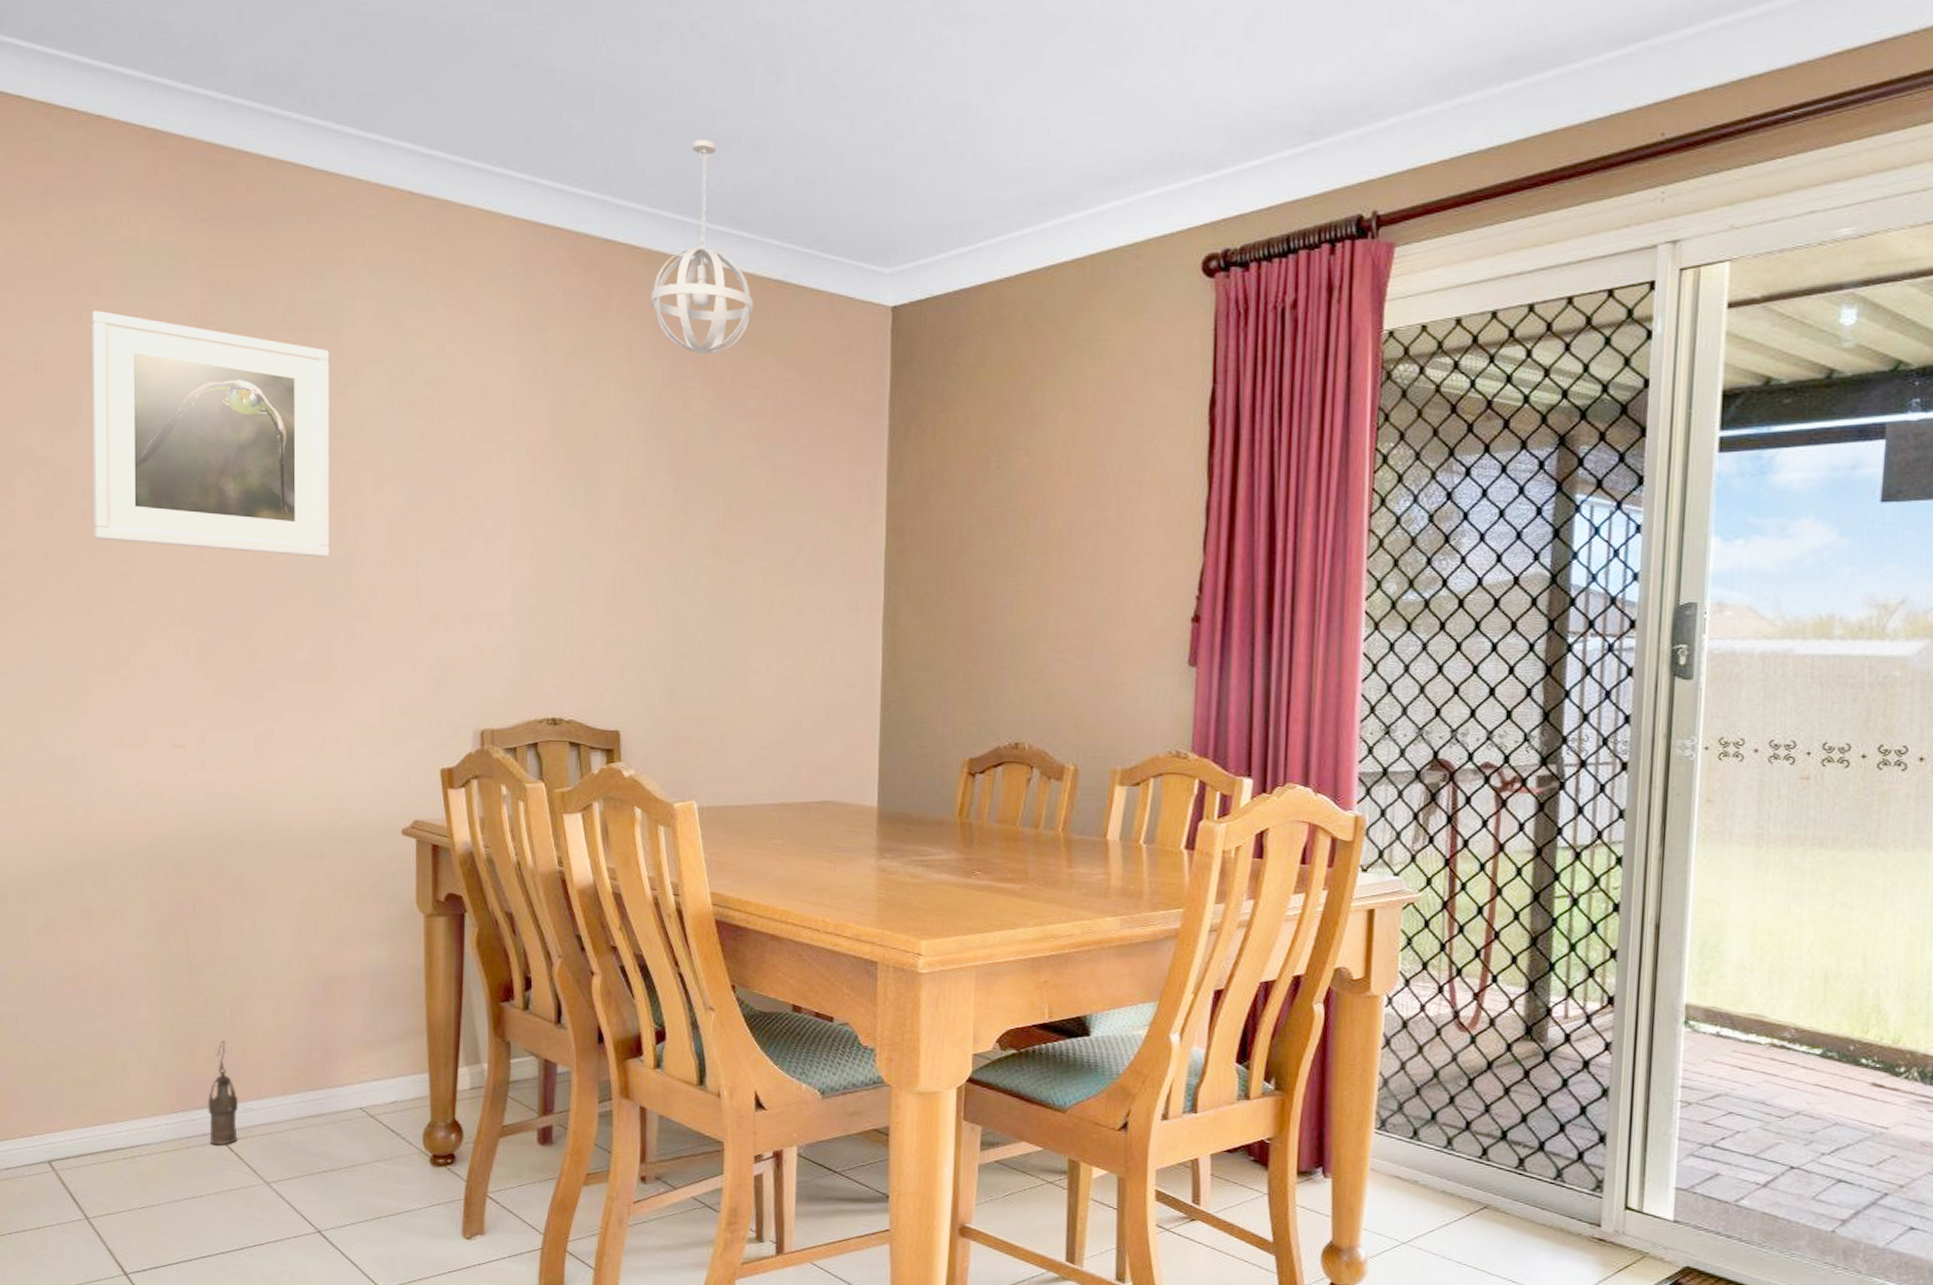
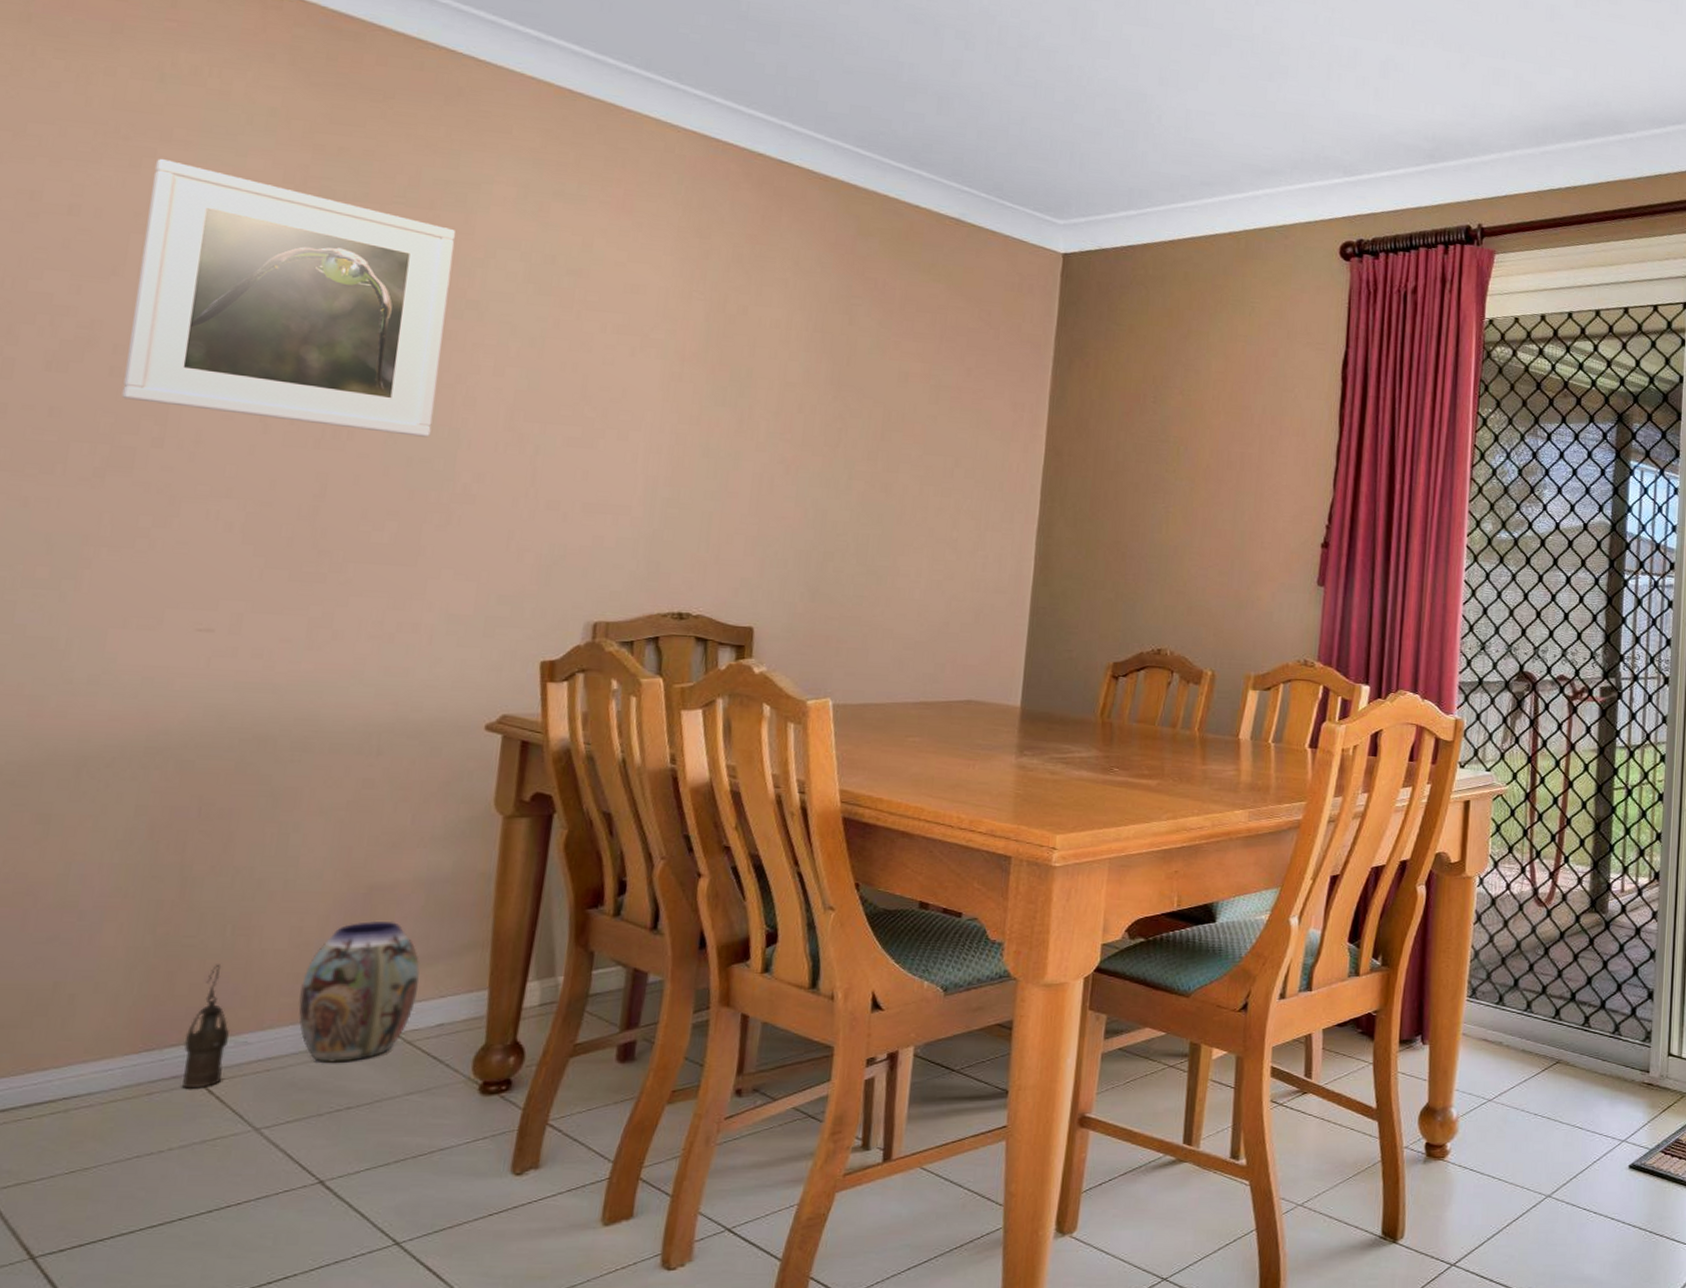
vase: none [286,1007,374,1131] -> present [298,920,421,1062]
pendant light: present [650,140,754,354] -> none [823,85,929,277]

